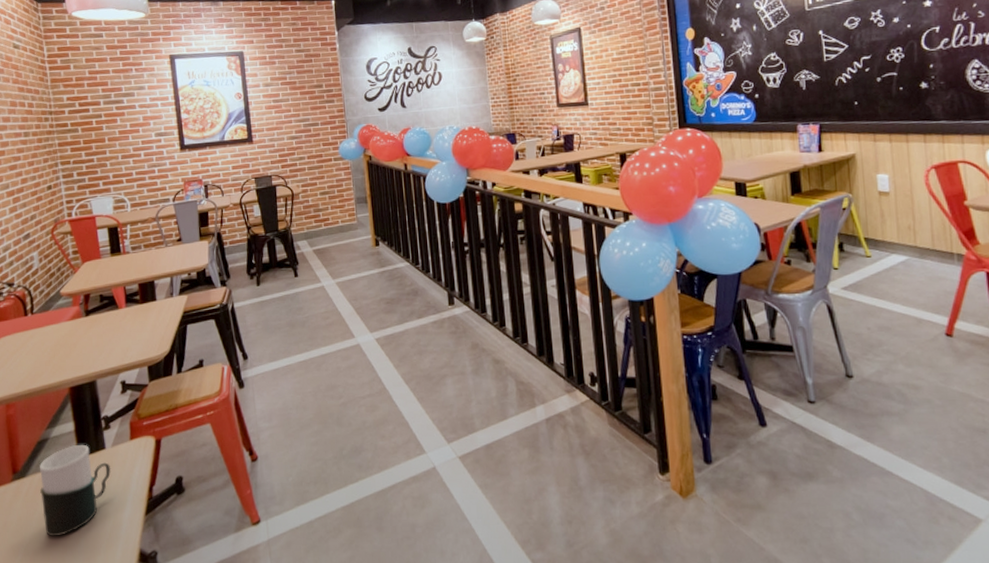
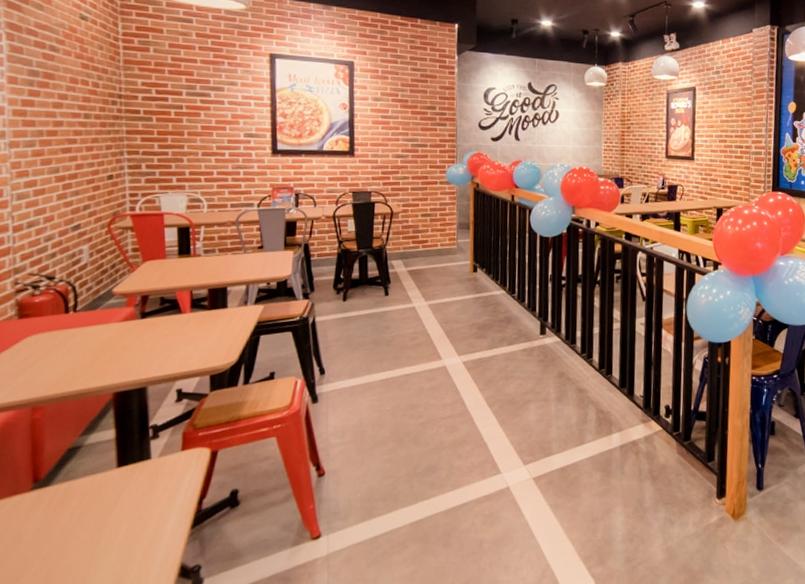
cup: present [40,444,112,537] -> none [66,453,156,550]

